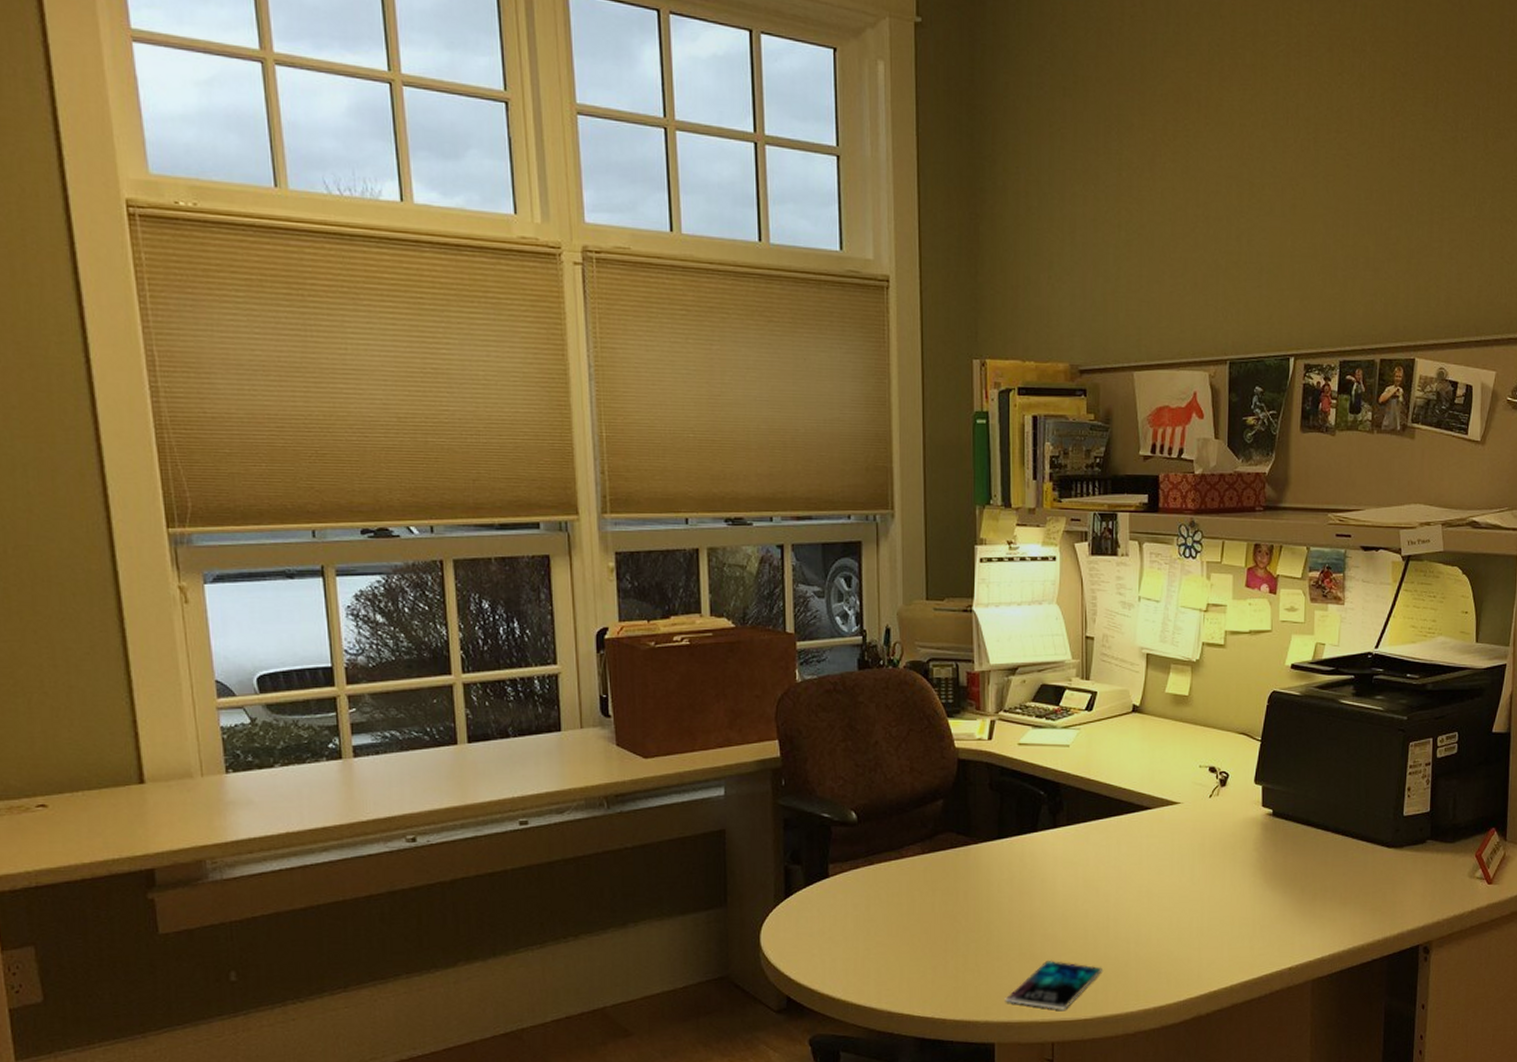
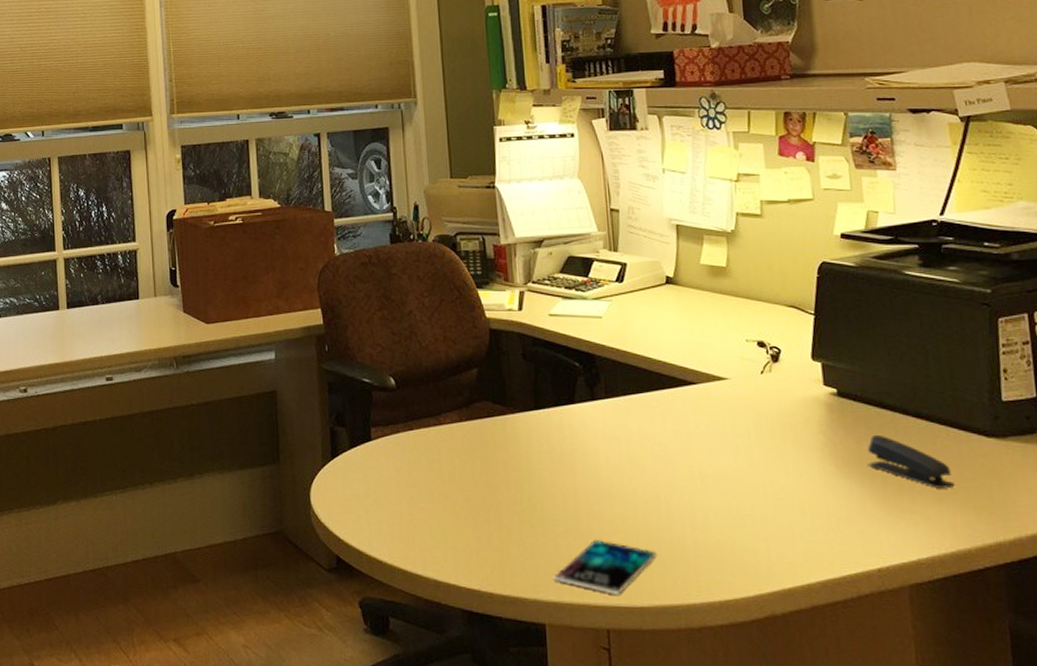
stapler: none [1291,849,1358,895] -> present [868,434,955,489]

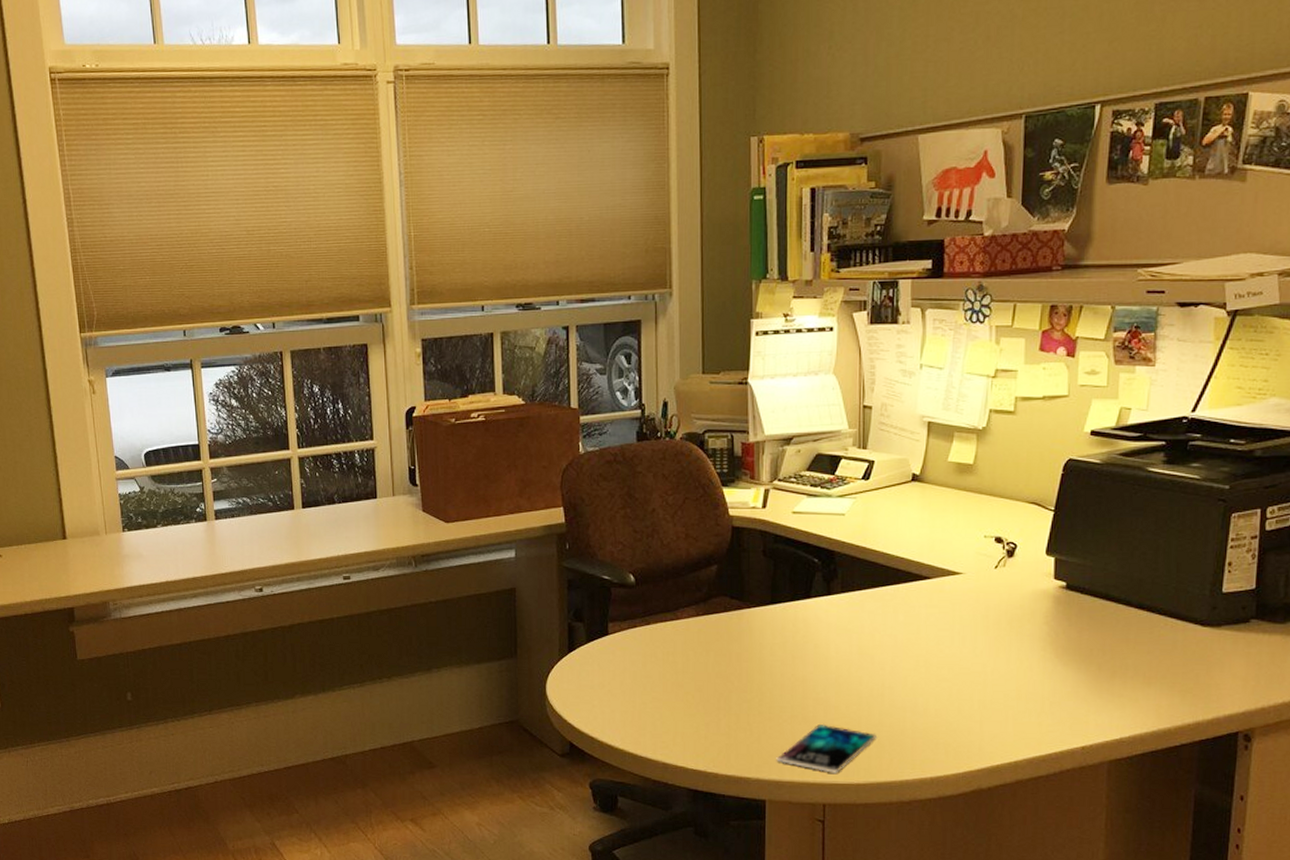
stapler: present [868,434,955,489] -> none [1086,624,1166,674]

